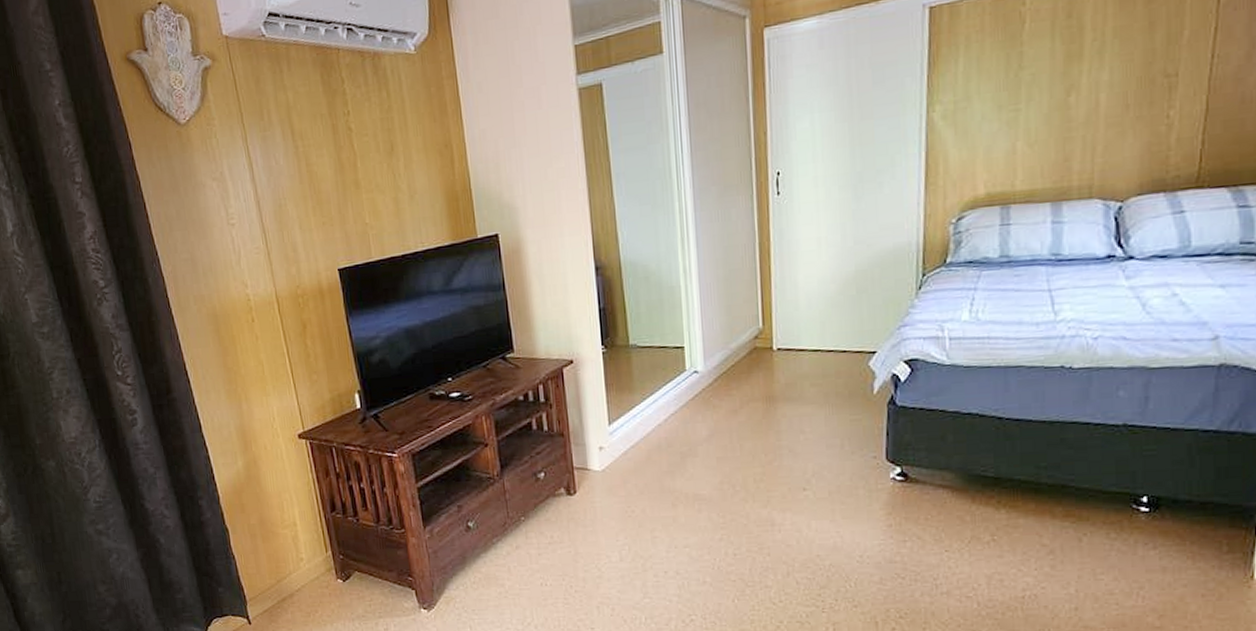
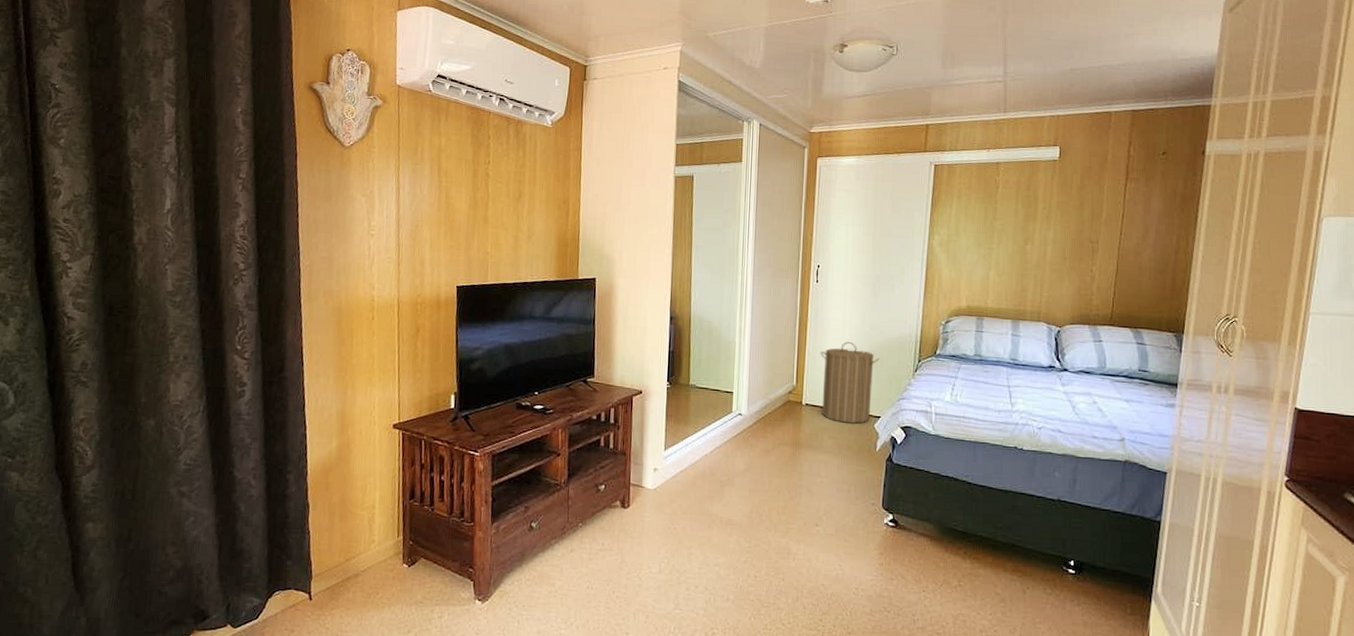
laundry hamper: none [790,263,870,366] -> present [820,341,880,424]

